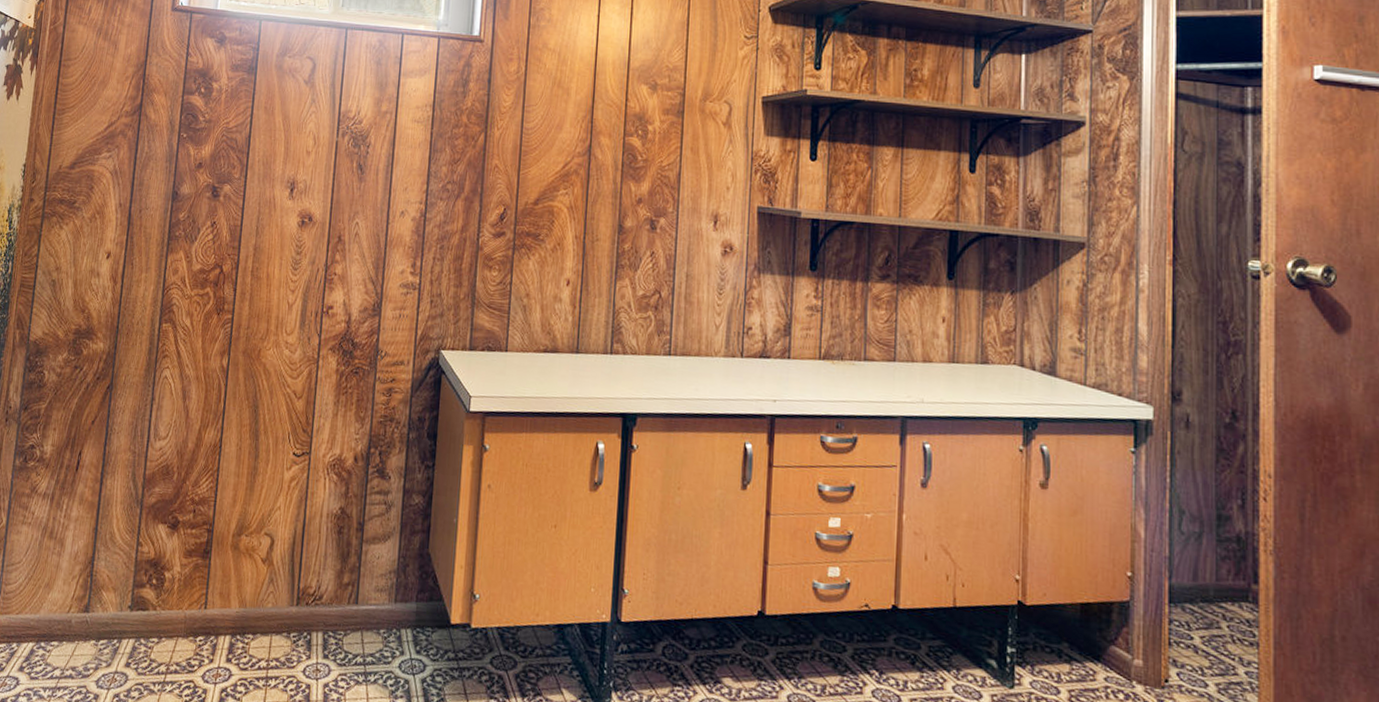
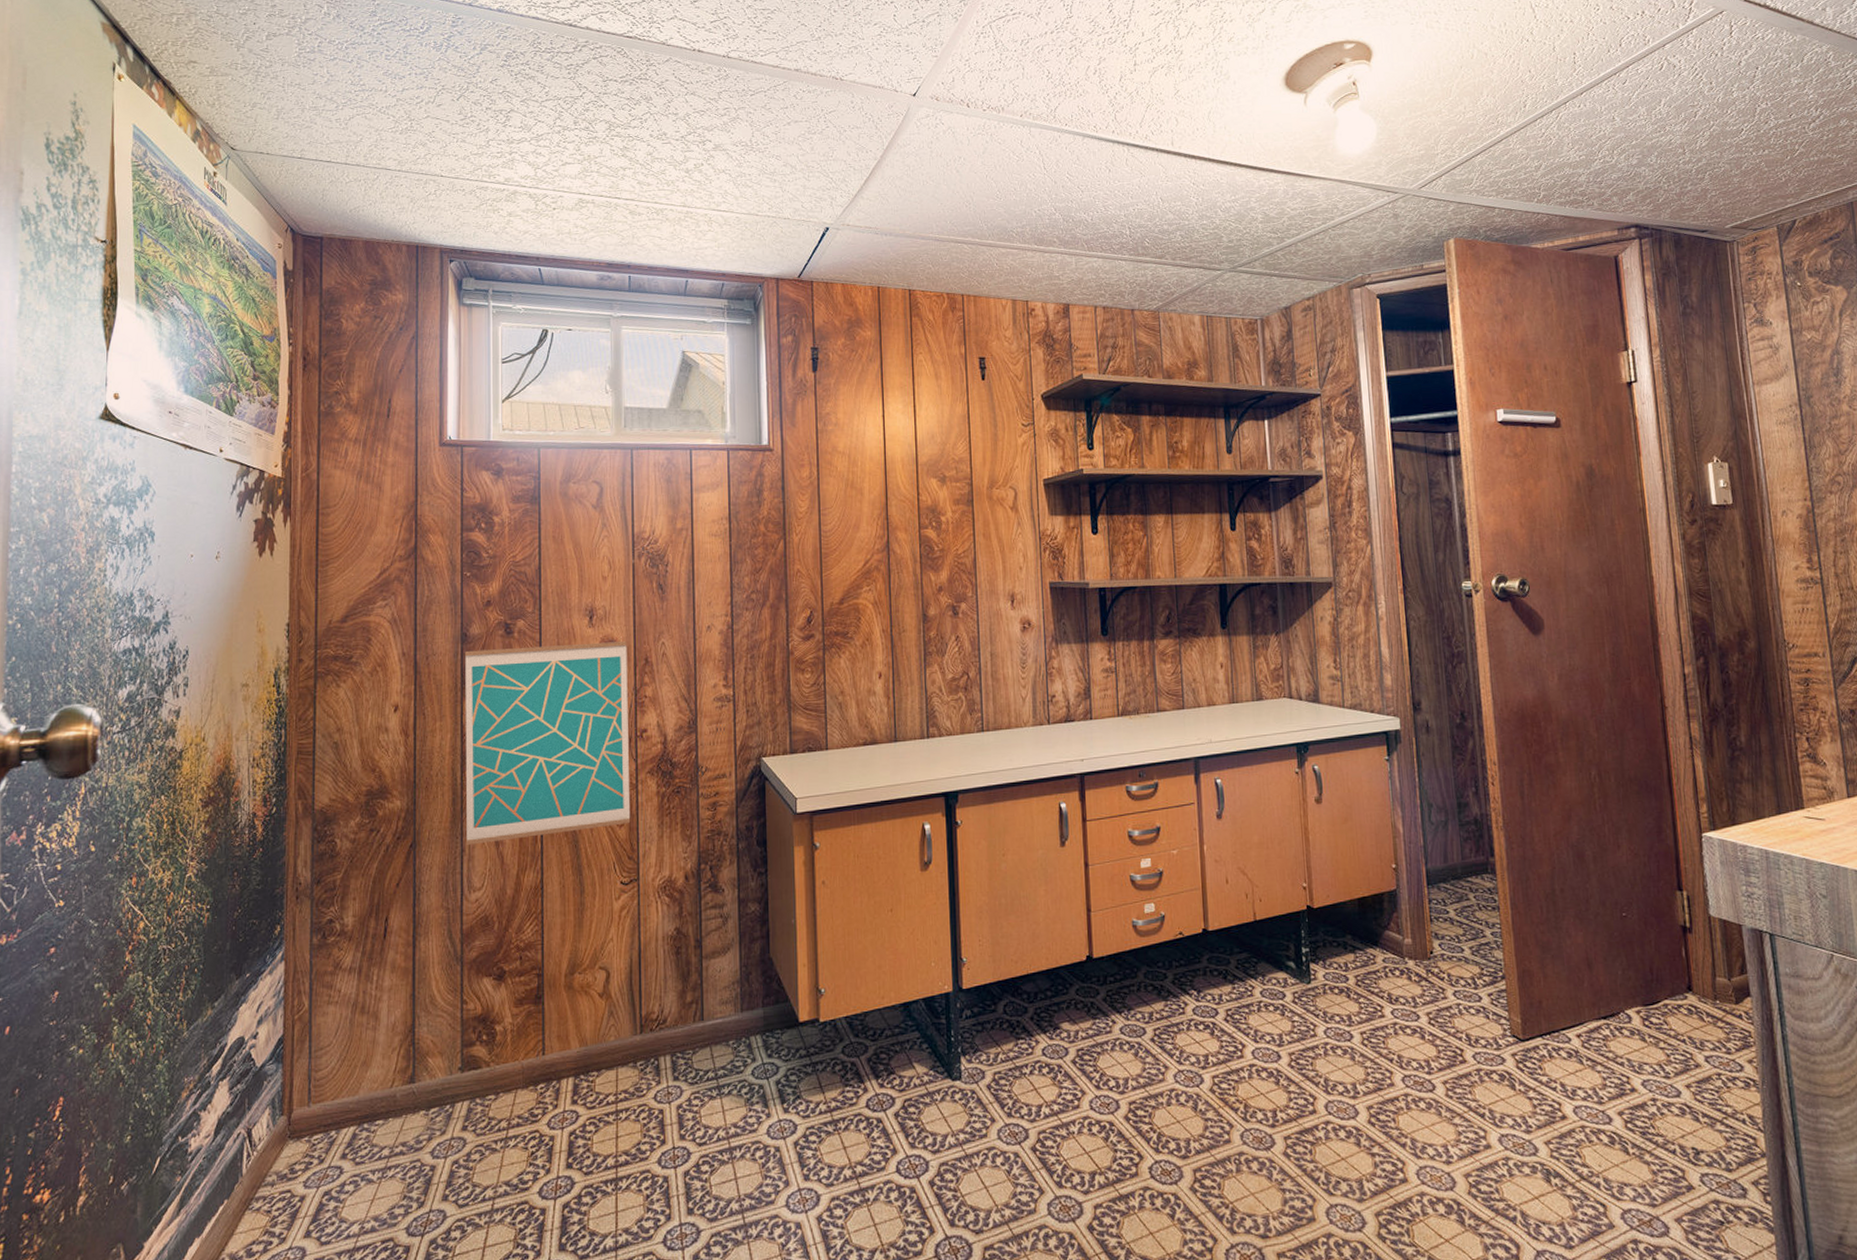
wall art: none [157,208,323,397] -> present [464,641,631,845]

